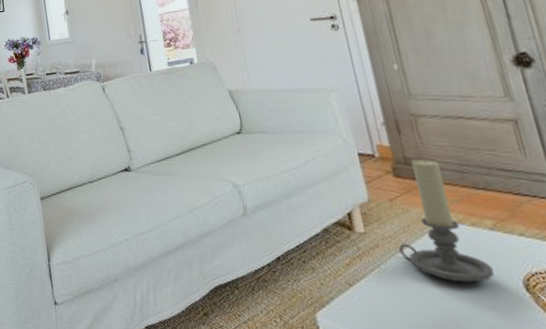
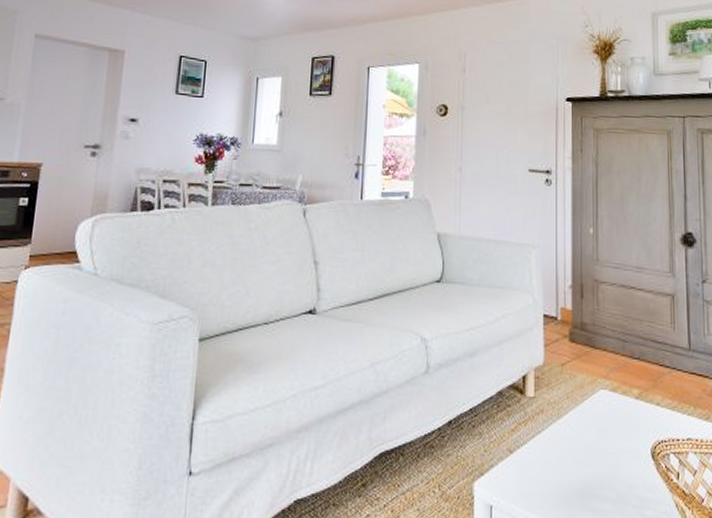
candle holder: present [398,158,494,283] -> none [560,325,630,450]

